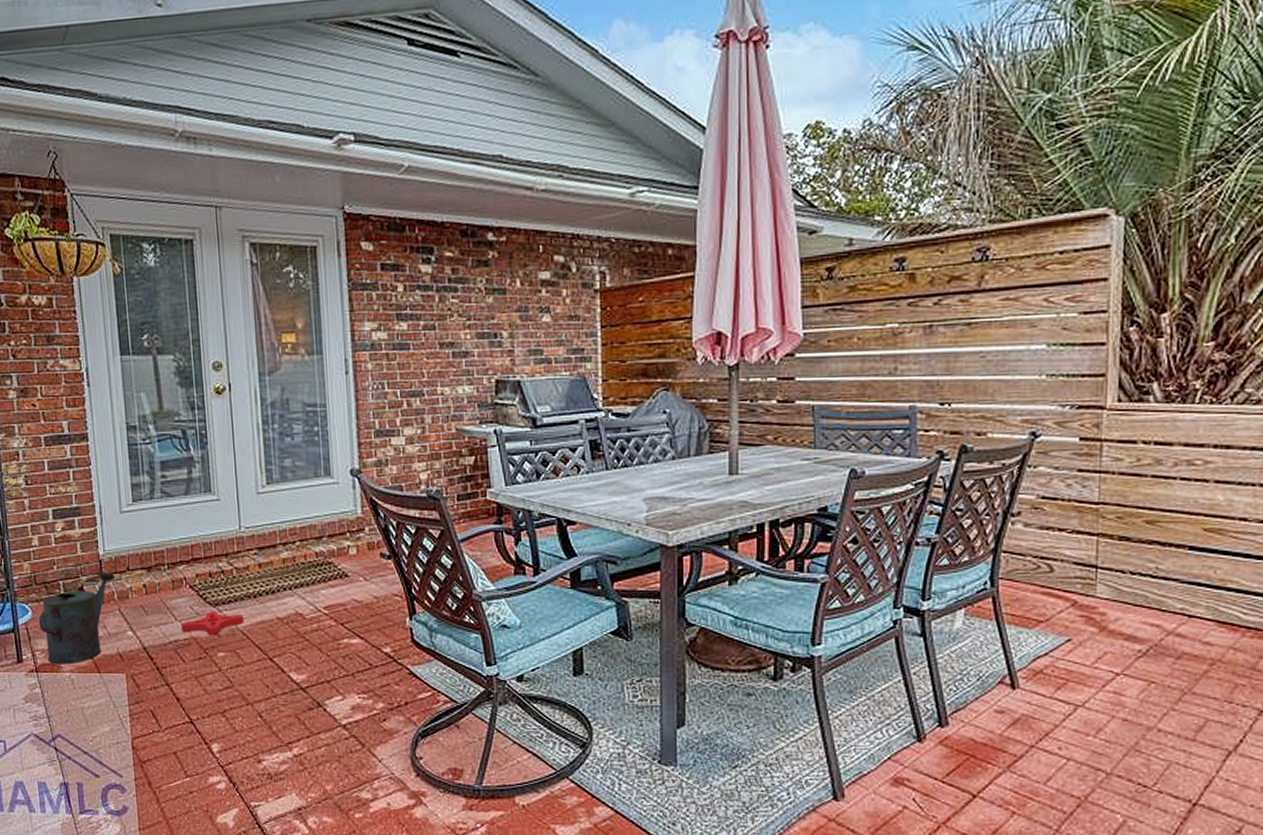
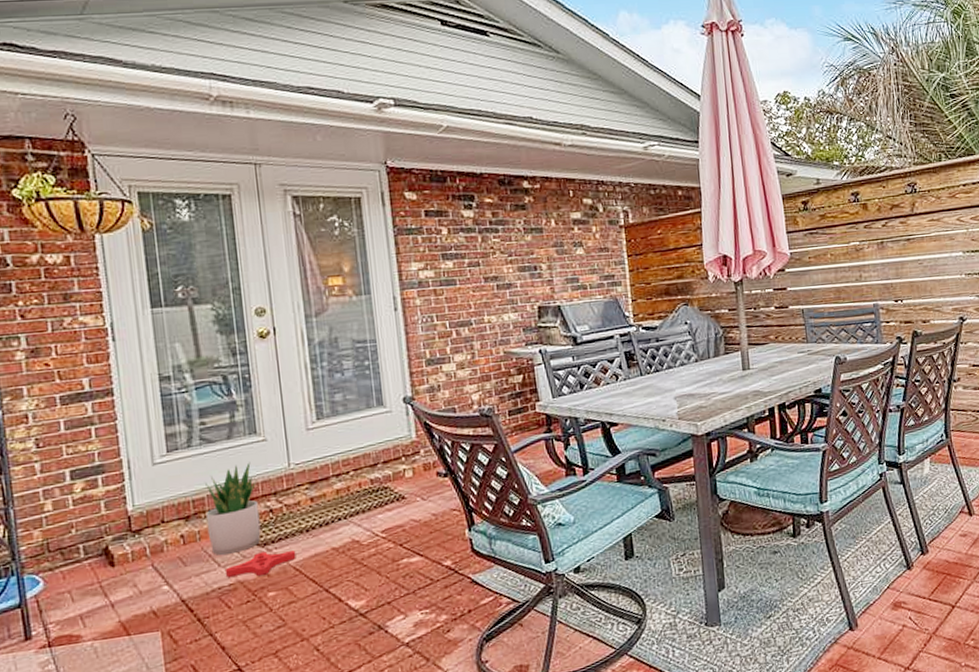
watering can: present [38,572,115,665] -> none [52,528,147,636]
planter: none [165,520,213,609] -> present [205,462,261,556]

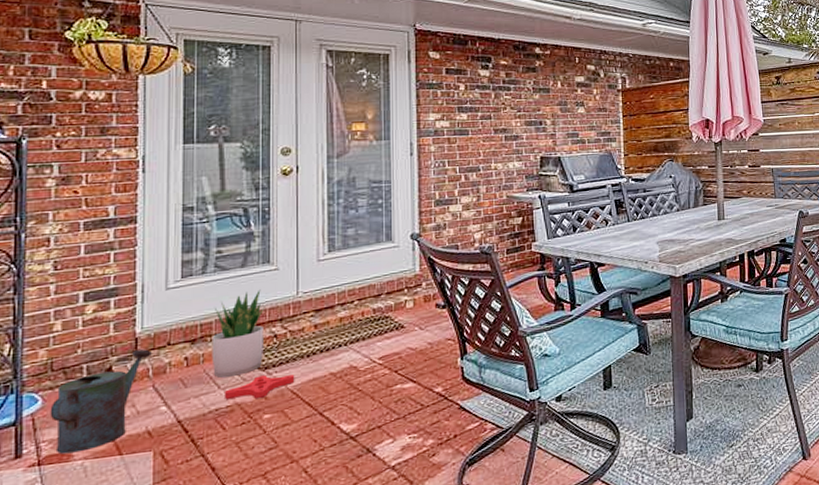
watering can: none [52,528,147,636] -> present [50,349,152,454]

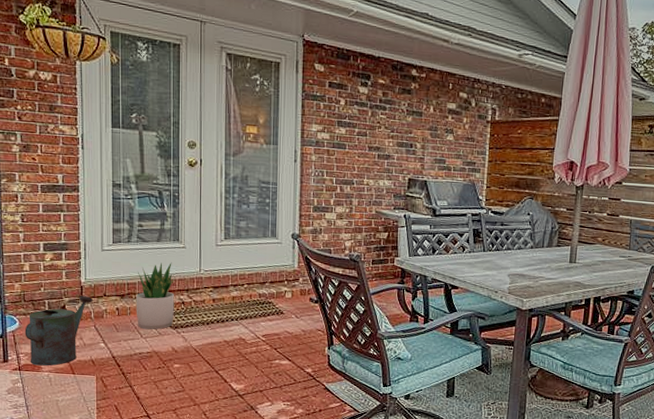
dog toy: present [223,375,295,399] -> none [145,333,197,350]

